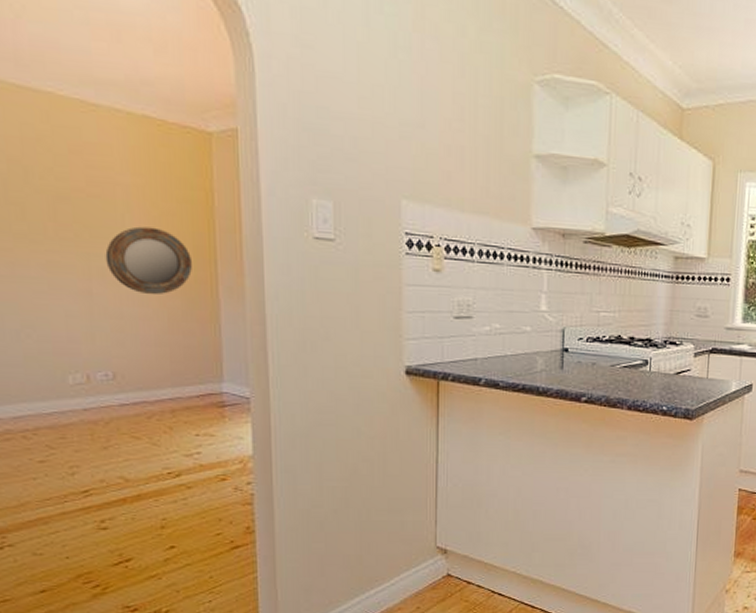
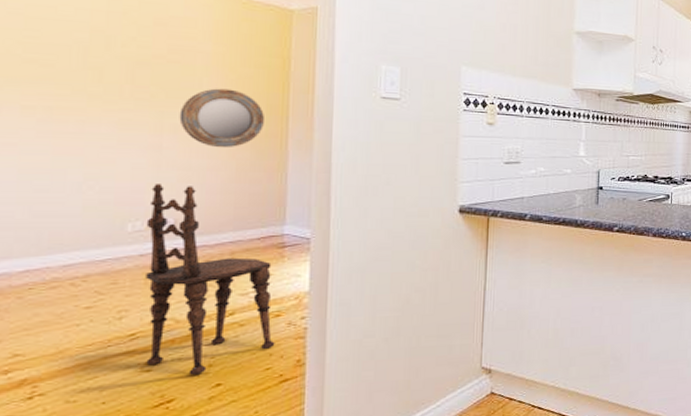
dining chair: none [85,333,224,535] -> present [146,184,275,375]

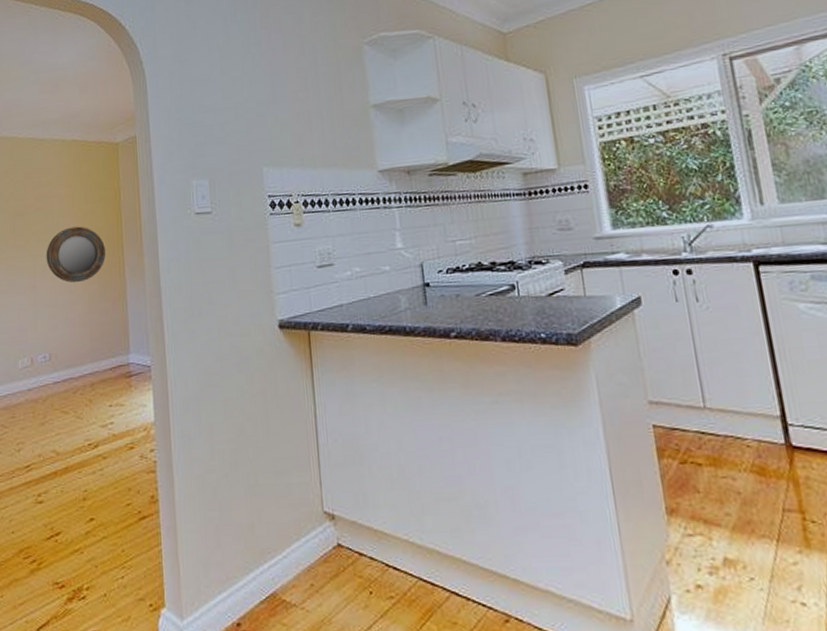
dining chair: present [146,184,275,375] -> none [30,321,132,508]

